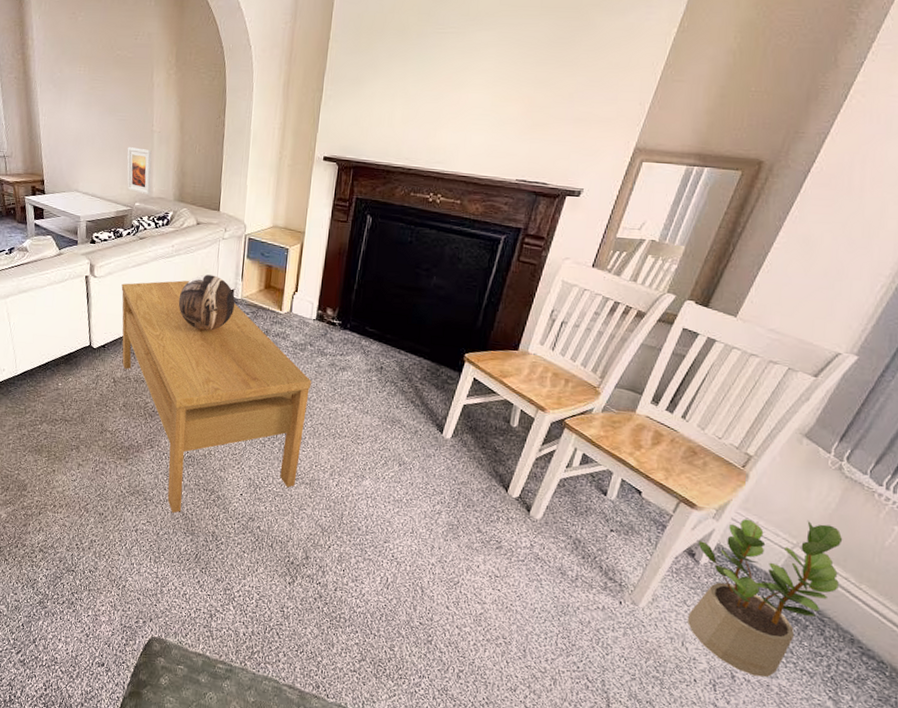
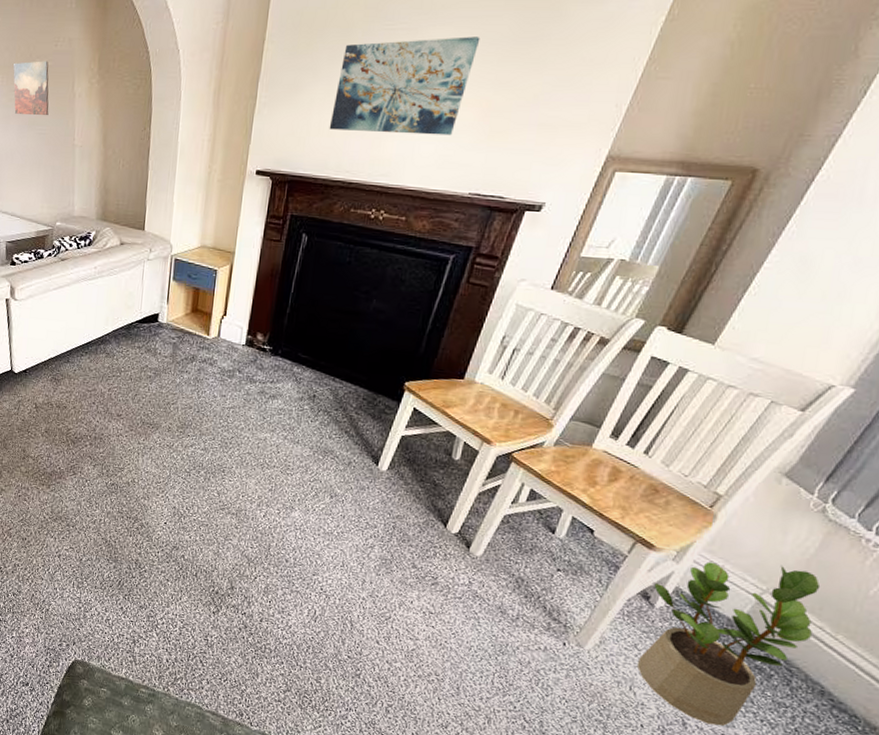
wall art: none [95,53,129,104] -> present [13,61,49,116]
coffee table: present [121,280,312,514] -> none [42,303,240,541]
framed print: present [127,147,152,195] -> none [47,163,73,214]
decorative bowl: present [178,274,235,331] -> none [101,297,161,357]
wall art: none [389,41,521,128] -> present [329,36,480,136]

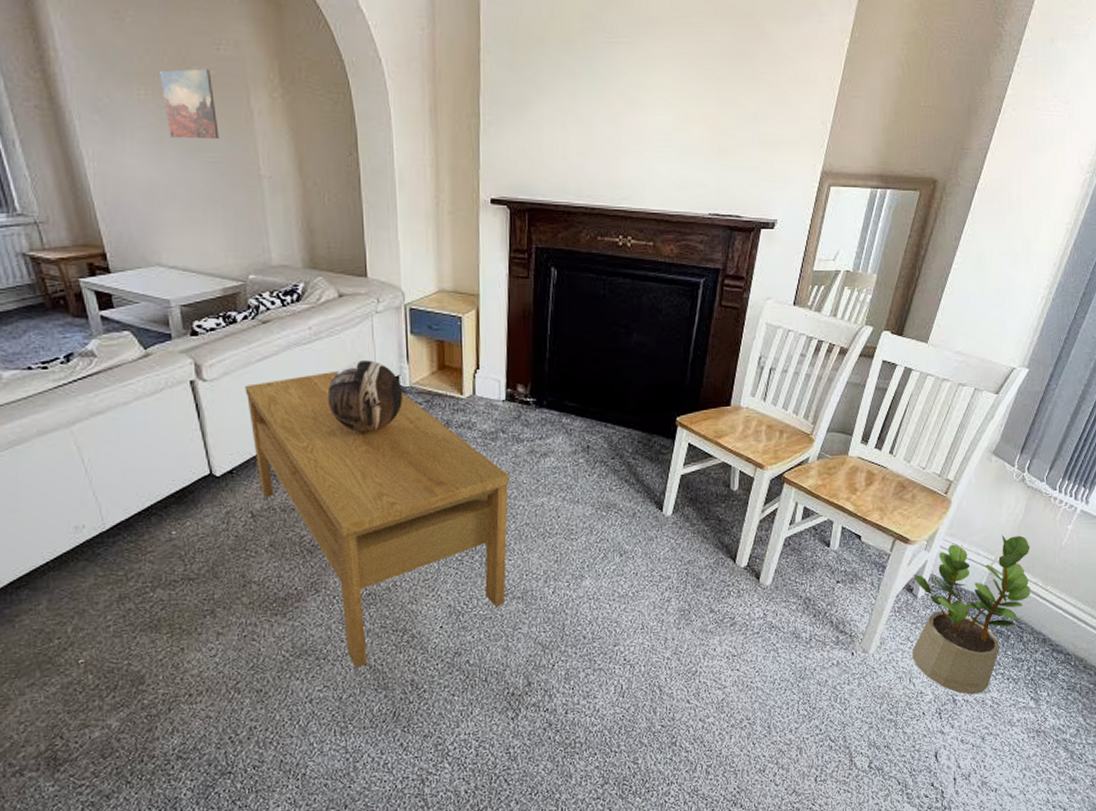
coffee table: none [42,303,240,541] -> present [245,370,510,670]
decorative bowl: none [101,297,161,357] -> present [327,360,404,433]
wall art: present [329,36,480,136] -> none [563,52,698,155]

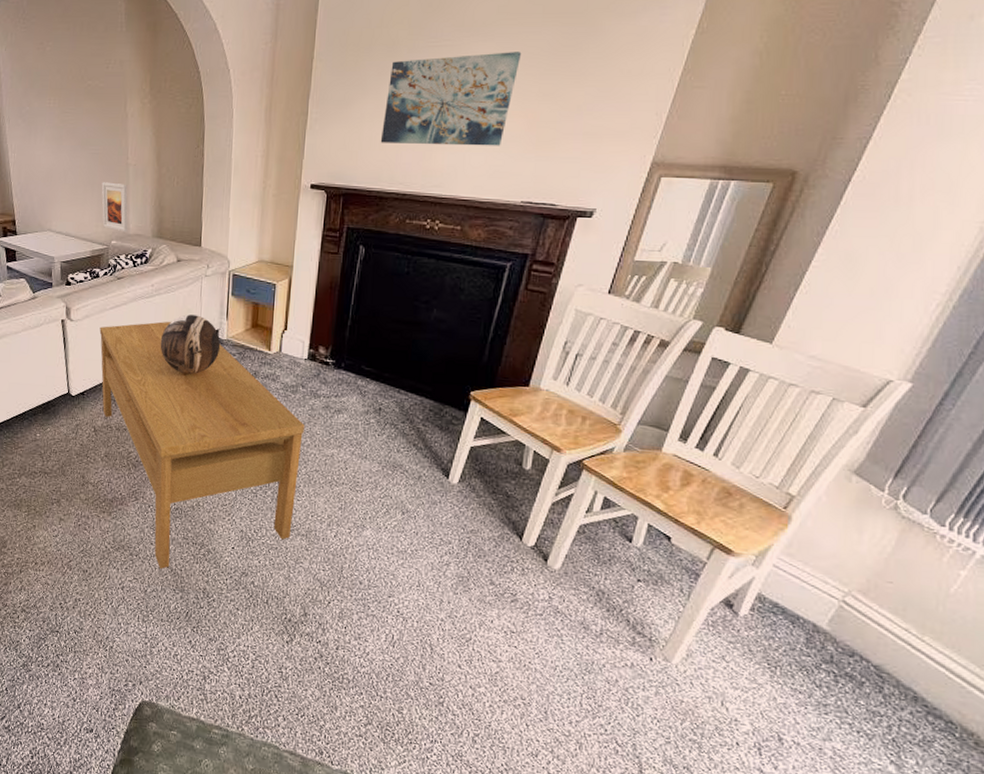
wall art: present [160,68,219,140] -> none [65,82,102,136]
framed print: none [226,200,270,264] -> present [101,182,128,232]
wall art: none [563,52,698,155] -> present [380,52,522,146]
potted plant: present [912,534,1030,695] -> none [727,565,901,740]

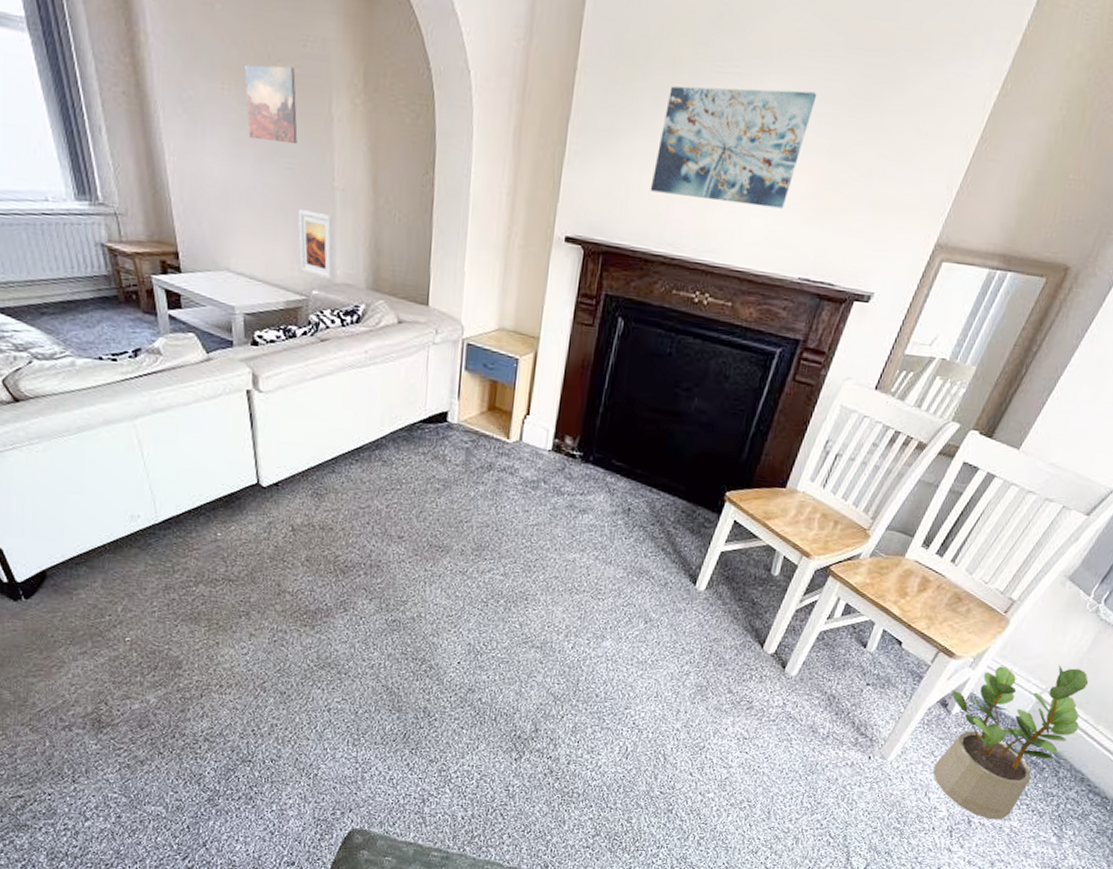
wall art: none [65,82,102,136] -> present [244,64,298,145]
coffee table: present [99,321,305,570] -> none [297,398,545,689]
decorative bowl: present [160,314,221,375] -> none [375,390,450,465]
potted plant: none [727,565,901,740] -> present [933,664,1089,820]

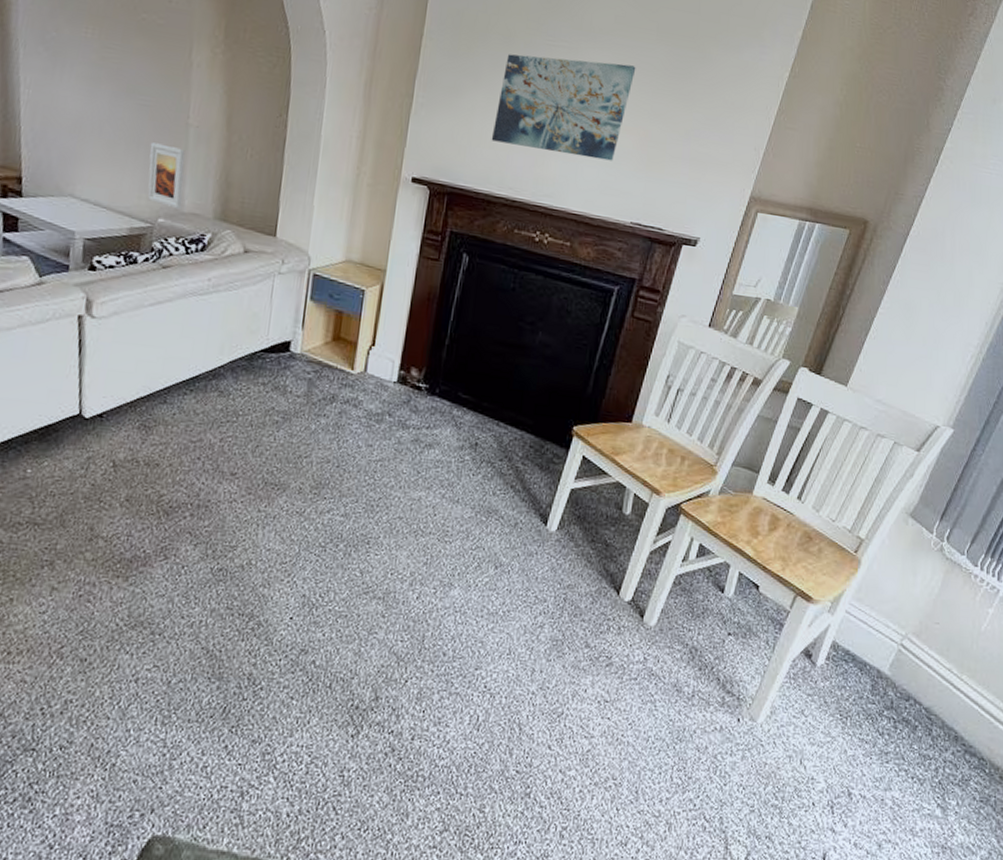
wall art: present [244,64,298,145] -> none [107,14,159,85]
potted plant: present [933,664,1089,820] -> none [806,607,946,791]

